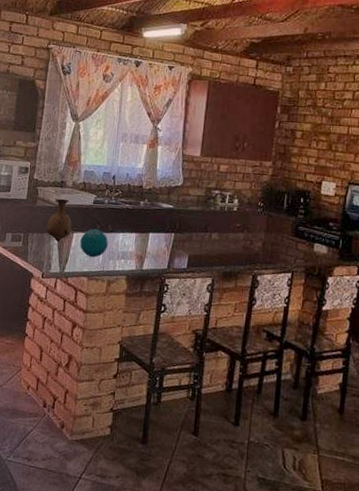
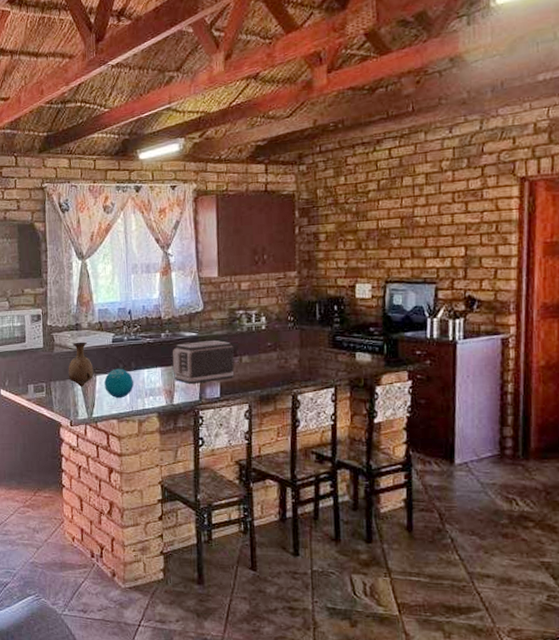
toaster: none [146,213,205,253] -> present [172,340,235,384]

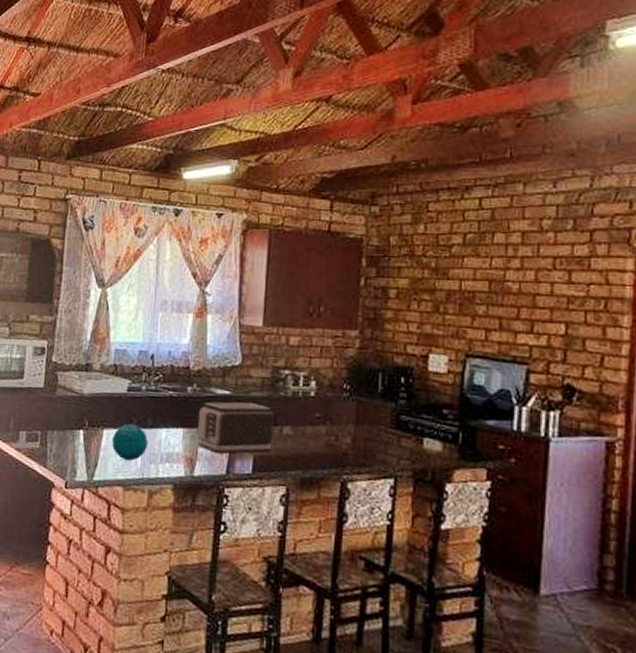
vase: present [68,342,94,387] -> none [69,385,101,441]

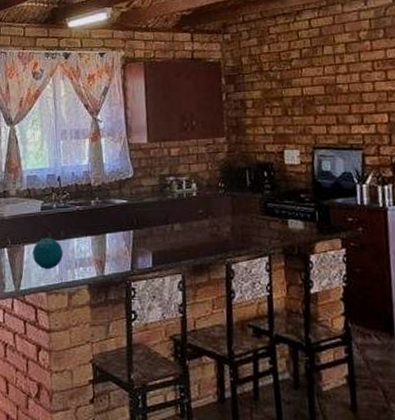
toaster: present [197,402,274,454] -> none [102,208,167,253]

